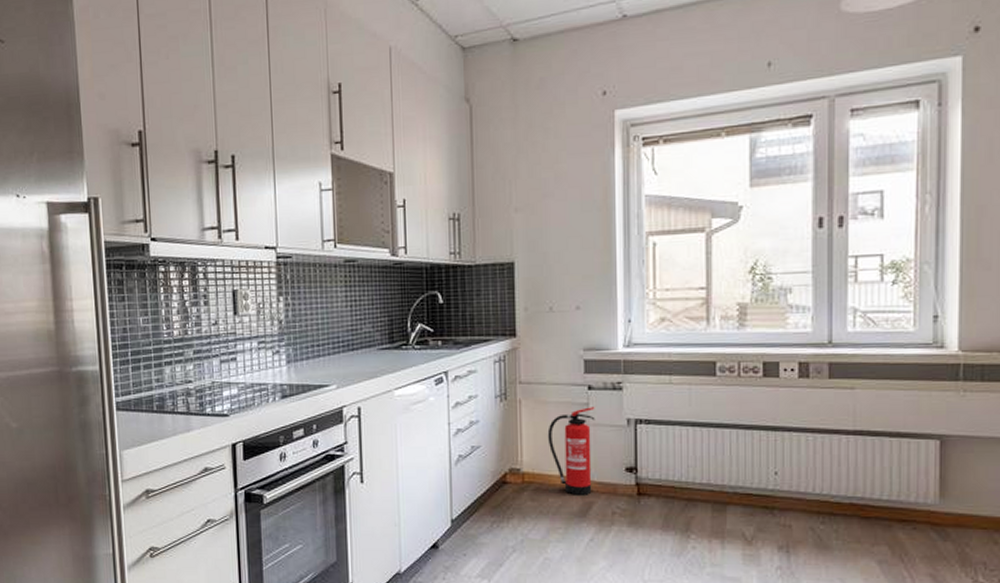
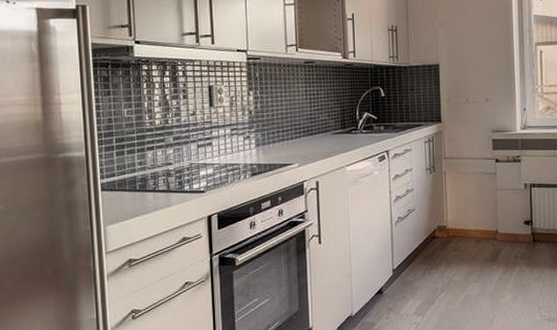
fire extinguisher: present [547,407,595,495] -> none [466,175,501,245]

